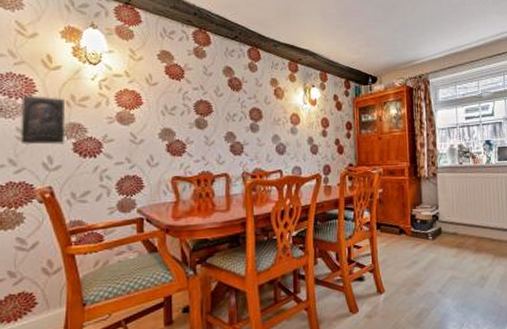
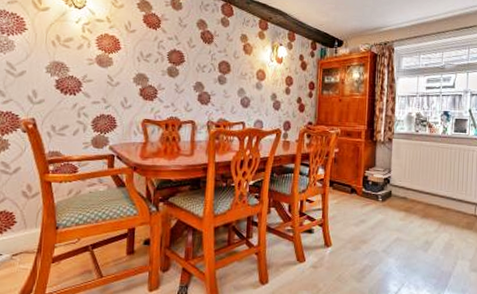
brass plaque: present [20,94,66,145] -> none [9,32,51,81]

